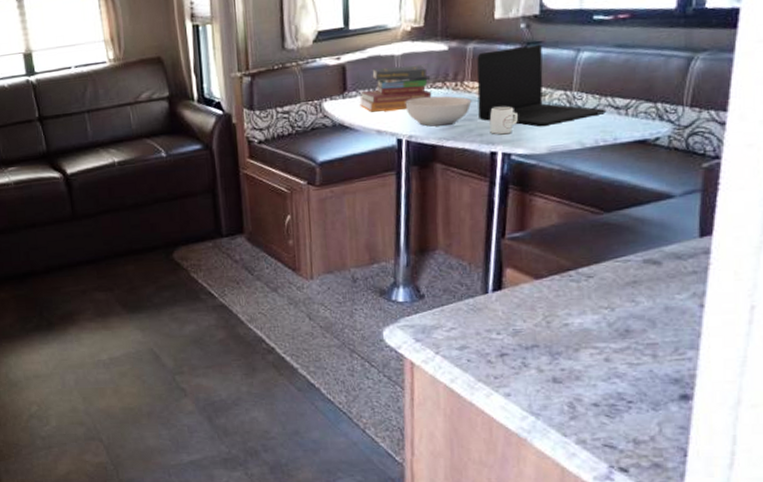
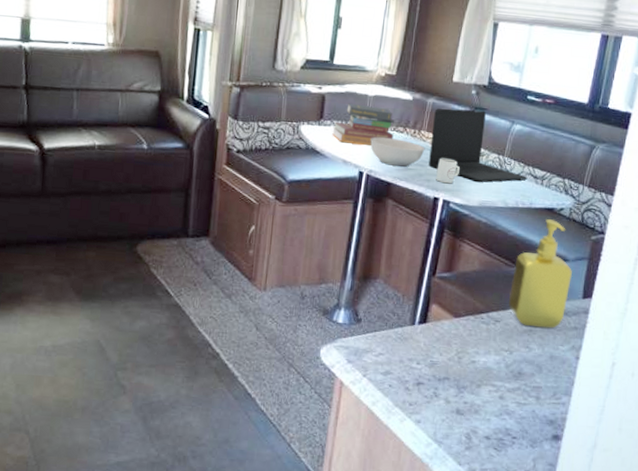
soap dispenser: none [600,152,683,278] -> present [508,219,573,329]

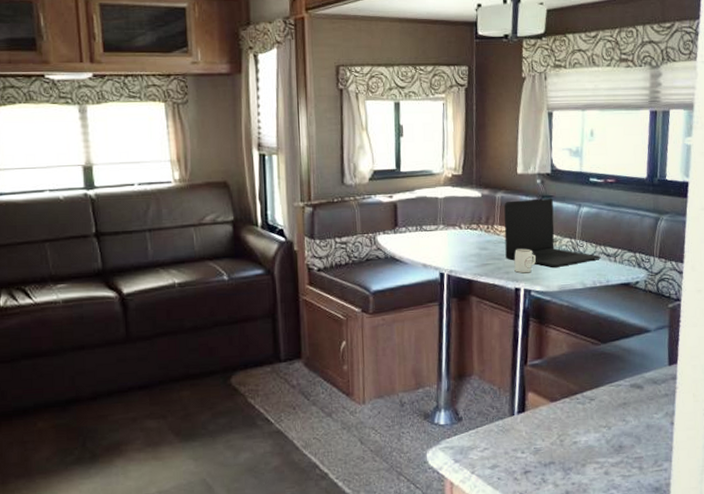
books: present [332,103,395,147] -> none [408,207,469,247]
bowl: present [370,137,425,167] -> none [446,236,500,263]
soap dispenser: present [508,219,573,329] -> none [599,294,657,400]

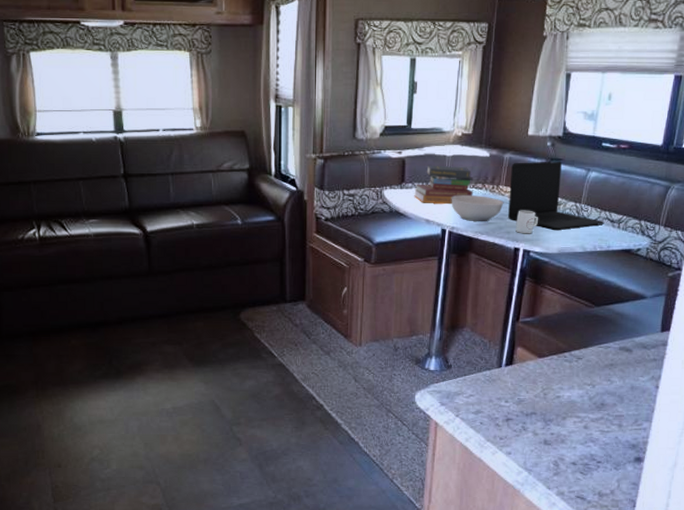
books: none [408,207,469,247] -> present [414,165,474,205]
bowl: none [446,236,500,263] -> present [451,195,504,221]

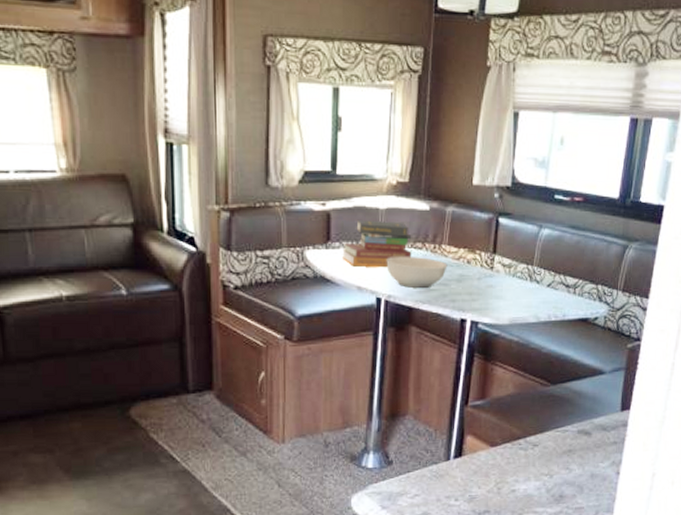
laptop: present [508,161,605,231] -> none [453,216,559,298]
mug: present [516,210,538,234] -> none [461,274,486,303]

